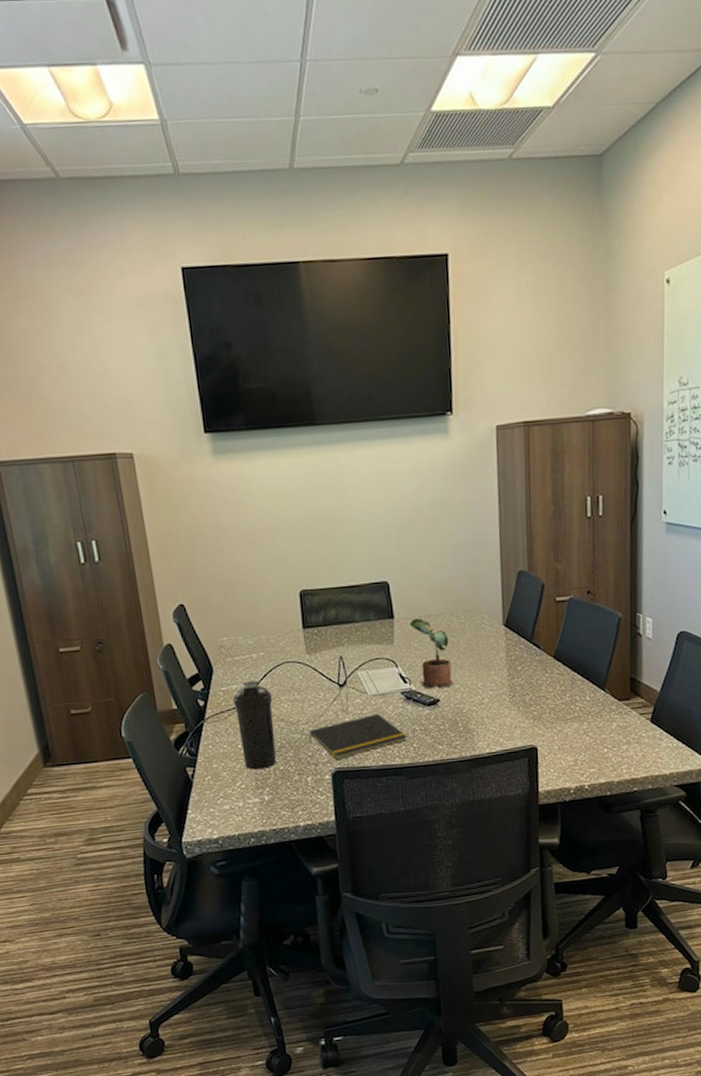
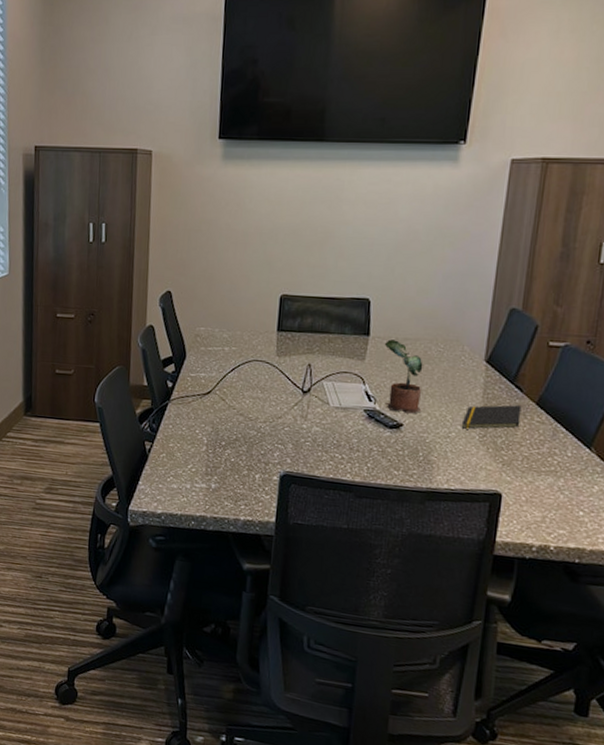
water bottle: present [232,681,277,770] -> none [198,372,237,458]
notepad: present [309,713,407,760] -> none [263,425,363,464]
notepad: none [492,662,543,693] -> present [461,404,522,429]

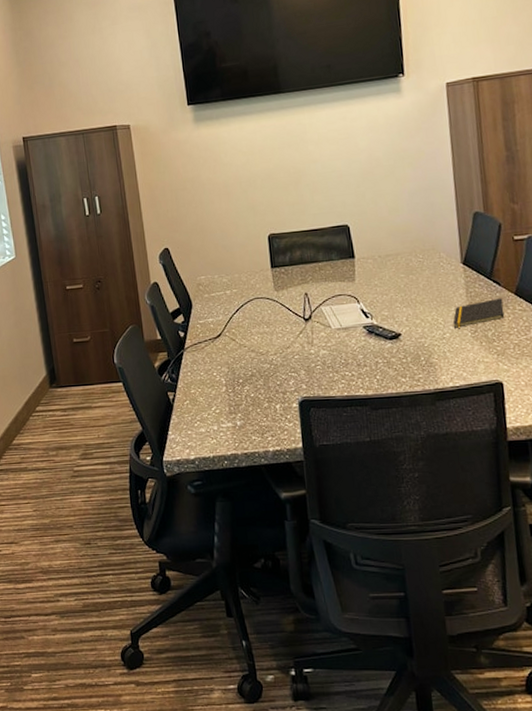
potted plant: present [384,339,423,414] -> none [370,258,415,324]

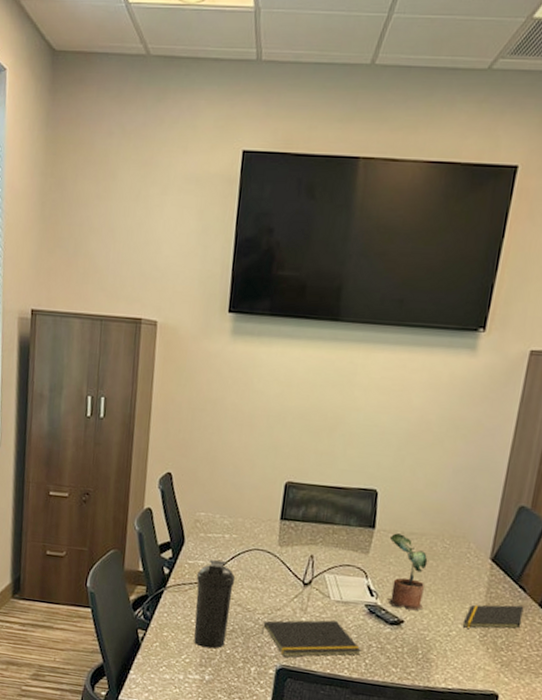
water bottle: none [209,315,248,396] -> present [194,560,236,649]
notepad: none [277,346,370,389] -> present [260,620,361,658]
potted plant: none [370,258,415,324] -> present [386,533,428,611]

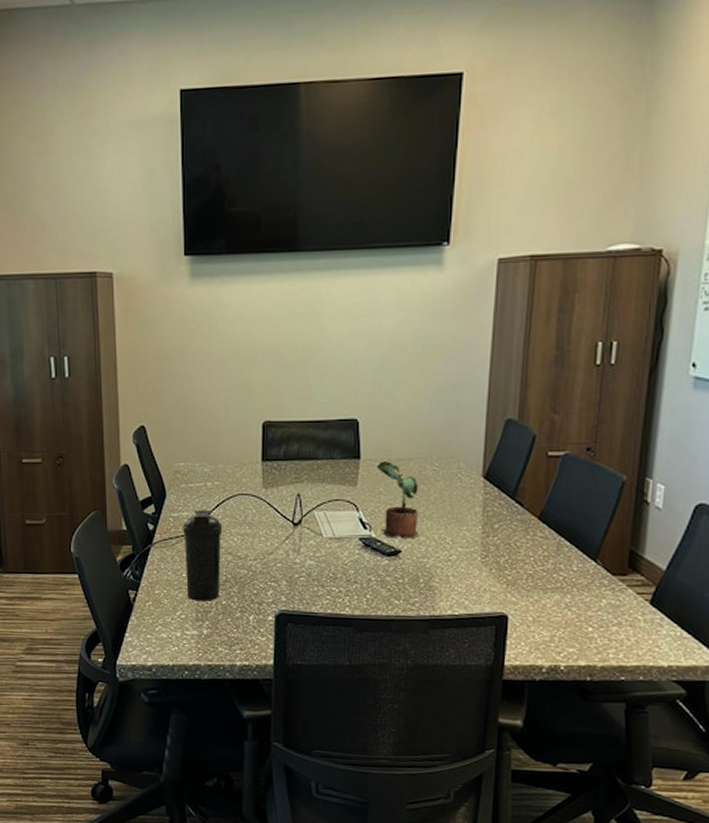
notepad: present [260,620,361,658] -> none [255,557,361,602]
notepad: present [462,604,524,629] -> none [462,521,523,550]

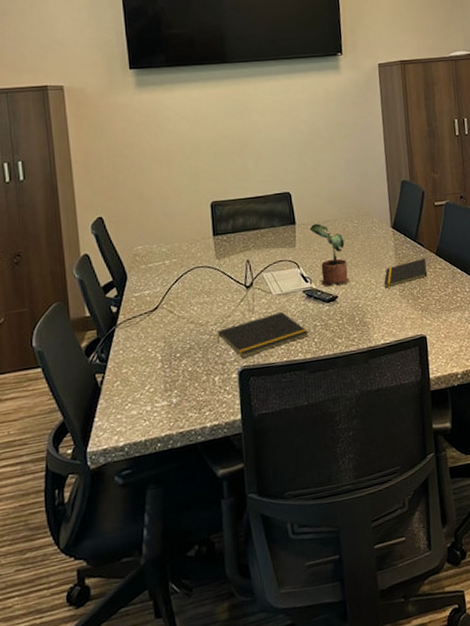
water bottle: present [182,510,223,602] -> none [145,286,185,373]
notepad: none [255,557,361,602] -> present [217,311,309,358]
notepad: none [462,521,523,550] -> present [383,258,428,288]

